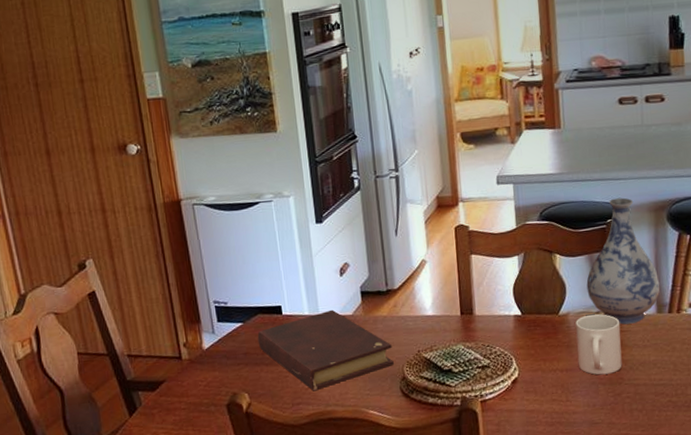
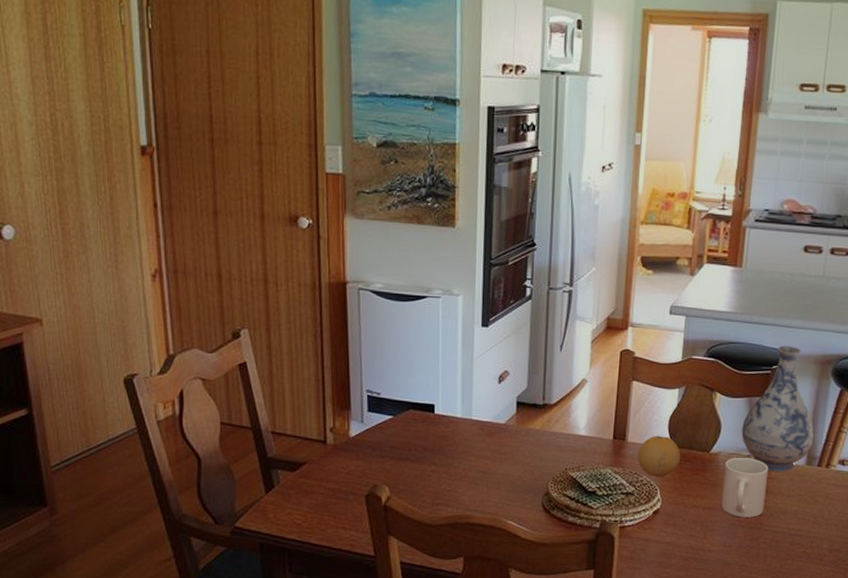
book: present [257,309,394,392] -> none [406,415,540,494]
fruit: none [487,304,531,346] -> present [637,436,681,476]

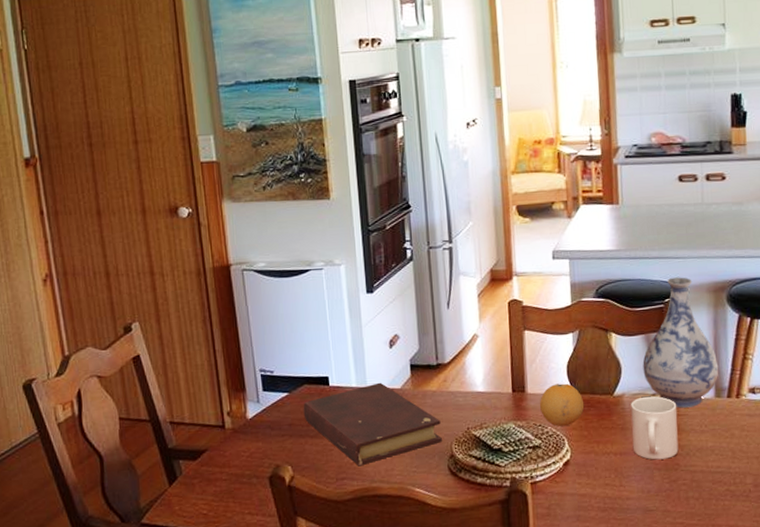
book: none [406,415,540,494] -> present [303,382,442,467]

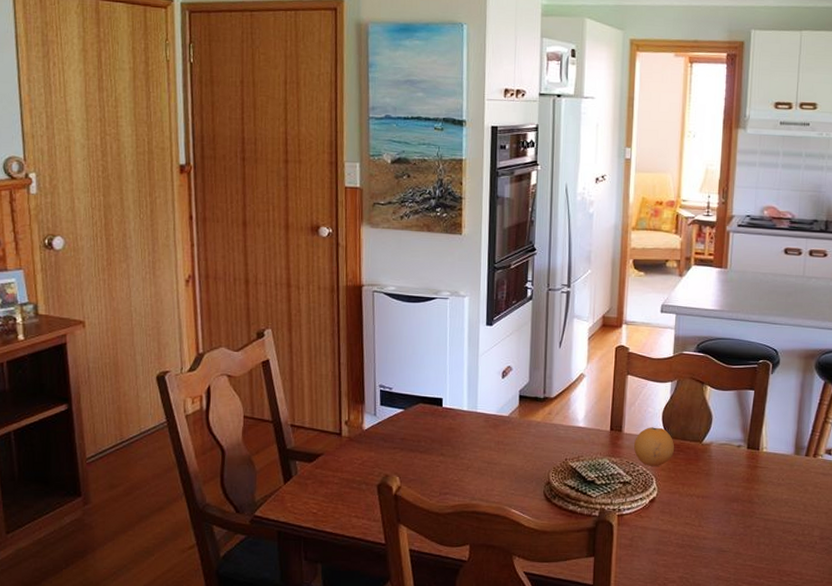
book: present [303,382,442,467] -> none [415,408,542,484]
mug: present [631,396,679,460] -> none [714,447,759,506]
vase: present [642,277,719,408] -> none [732,341,801,461]

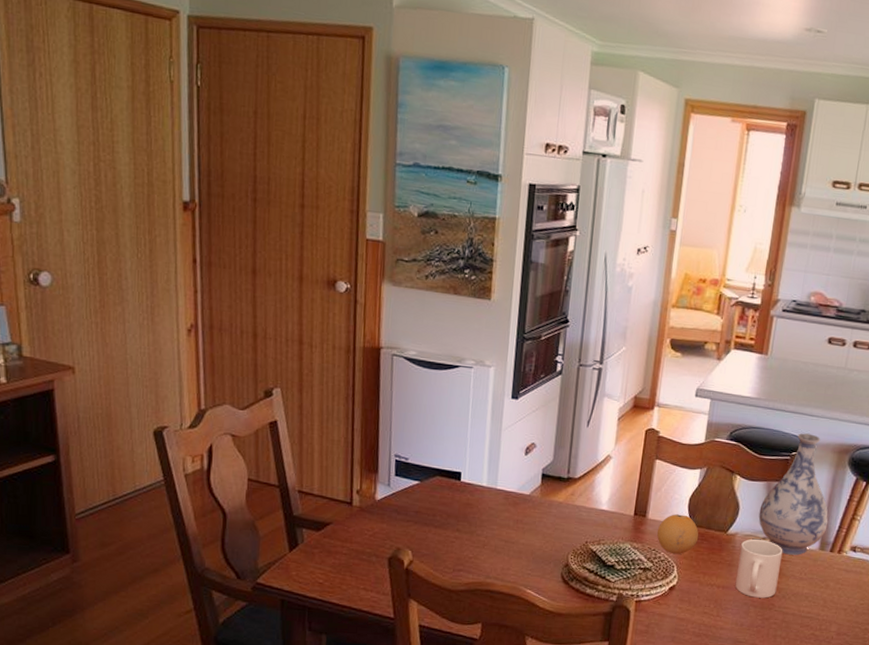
mug: none [714,447,759,506] -> present [735,538,783,598]
vase: none [732,341,801,461] -> present [758,433,829,555]

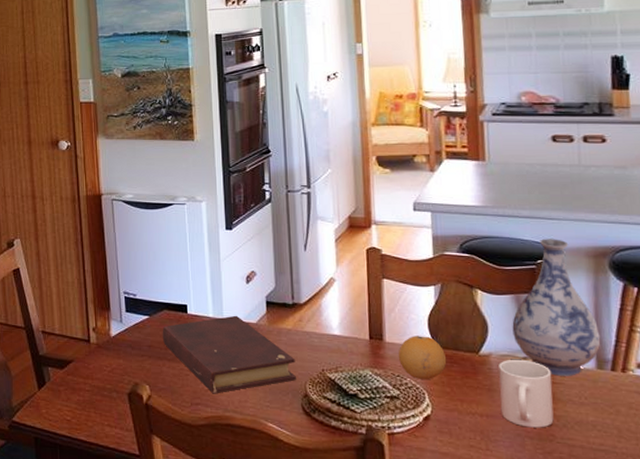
book: none [431,485,562,561] -> present [162,315,296,394]

